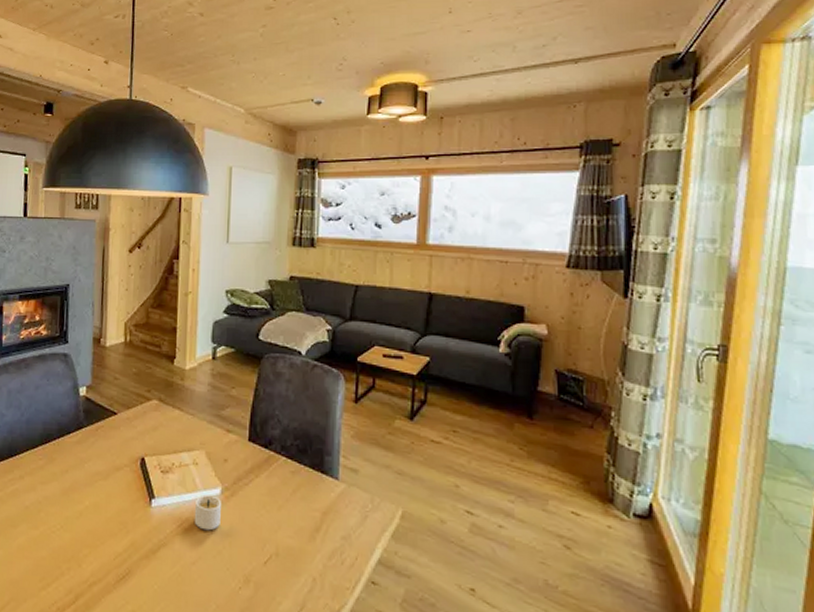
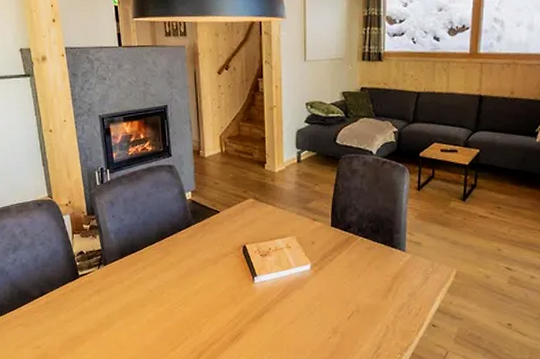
candle: present [194,494,221,531] -> none [289,270,311,298]

